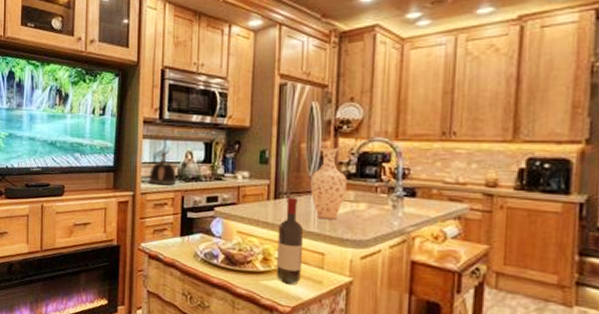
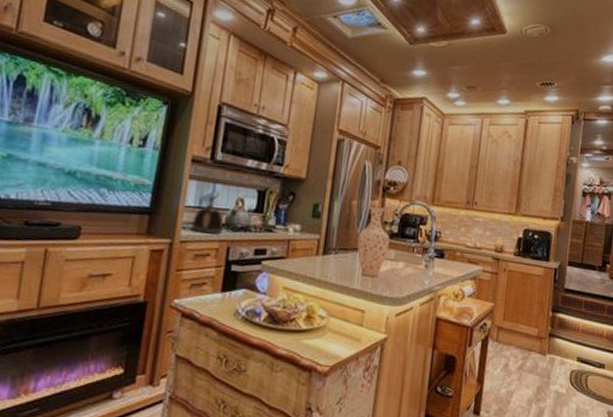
wine bottle: present [277,197,304,284] -> none [318,253,348,342]

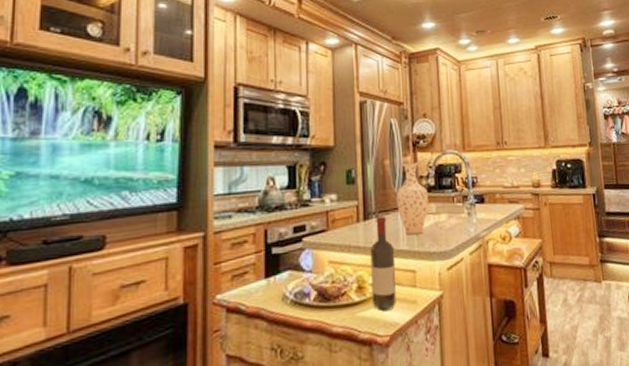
kettle: present [190,195,223,235] -> none [222,179,257,221]
wine bottle: none [318,253,348,342] -> present [370,216,397,311]

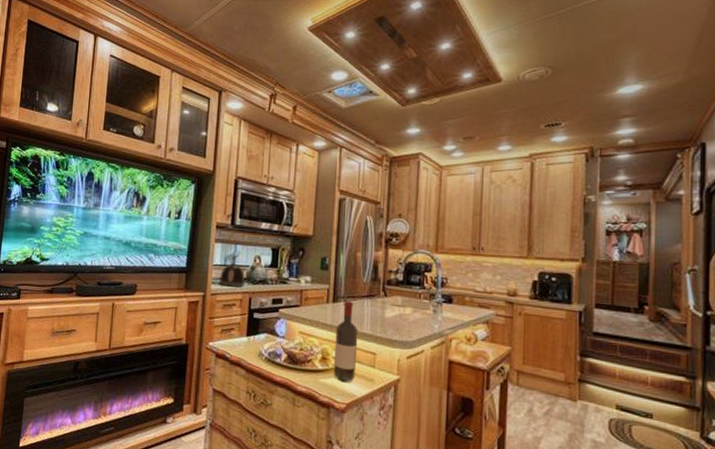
kettle: none [222,179,257,221] -> present [218,254,245,288]
vase: present [396,163,429,235] -> none [364,257,396,323]

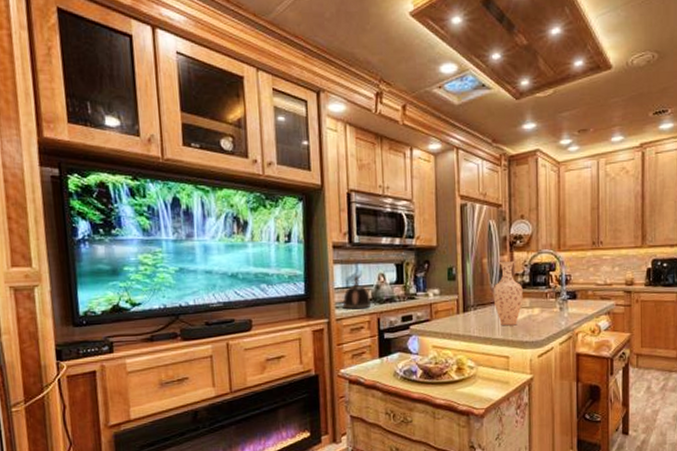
wine bottle: present [334,301,358,382] -> none [468,309,492,388]
vase: none [364,257,396,323] -> present [493,261,523,326]

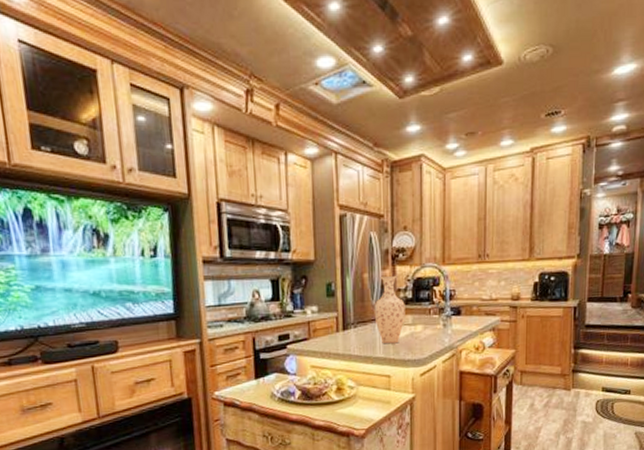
kettle: present [342,275,371,310] -> none [215,291,245,329]

